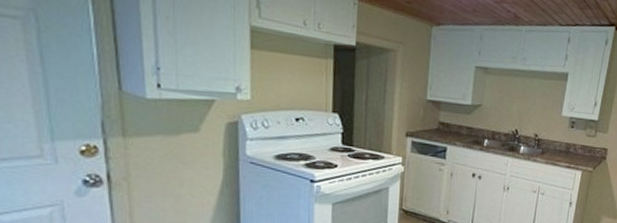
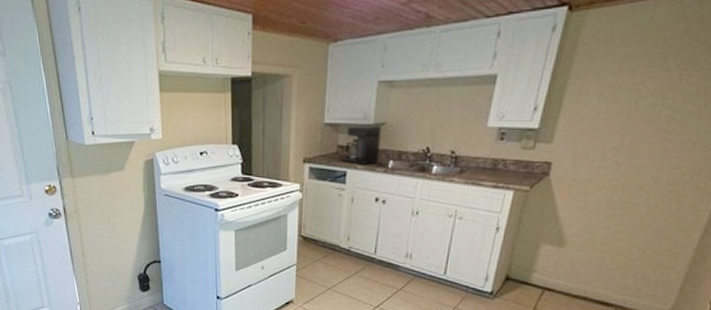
coffee maker: none [443,104,478,142] -> present [342,124,381,165]

